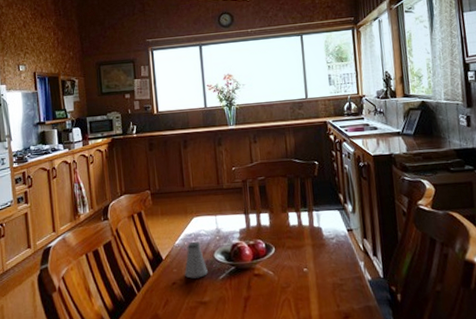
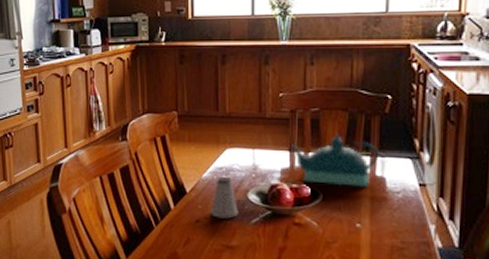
teapot: none [245,195,315,239] -> present [290,133,379,187]

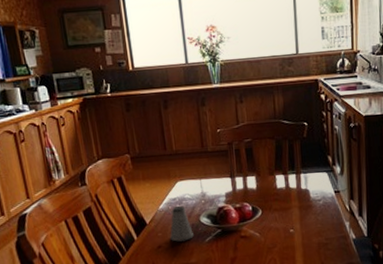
teapot: present [290,133,379,187] -> none [230,157,303,202]

